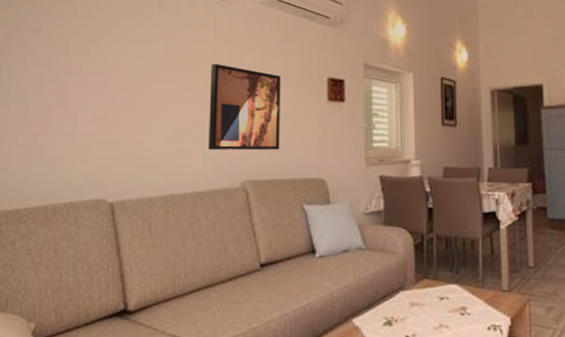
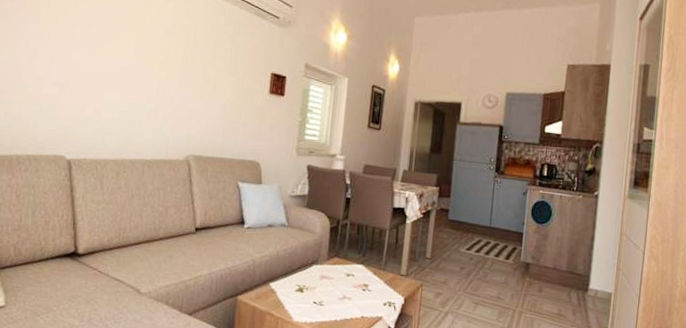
wall art: present [209,63,281,151] -> none [159,46,230,132]

